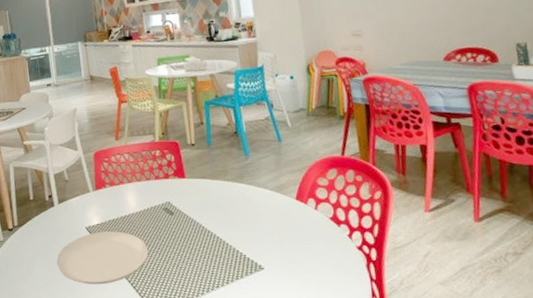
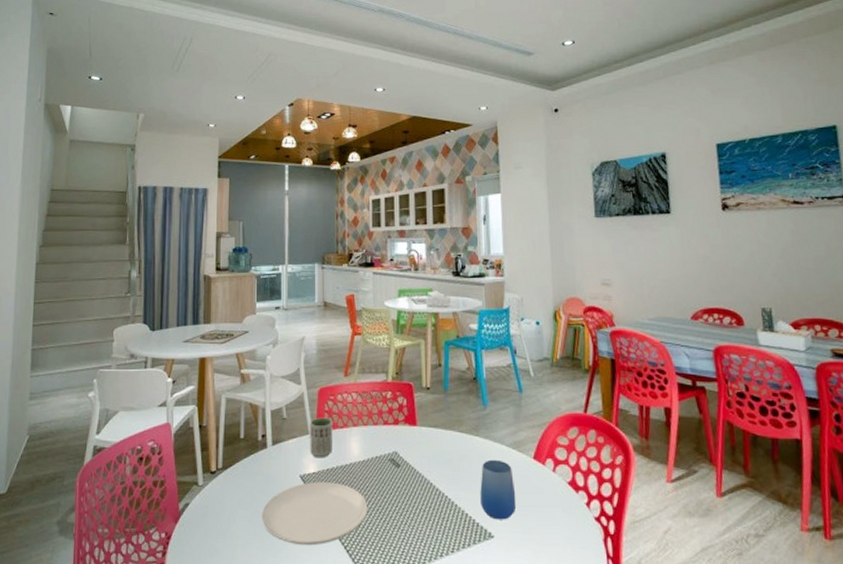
cup: none [89,177,112,212] -> present [310,417,332,458]
cup: none [248,202,283,254] -> present [480,459,517,520]

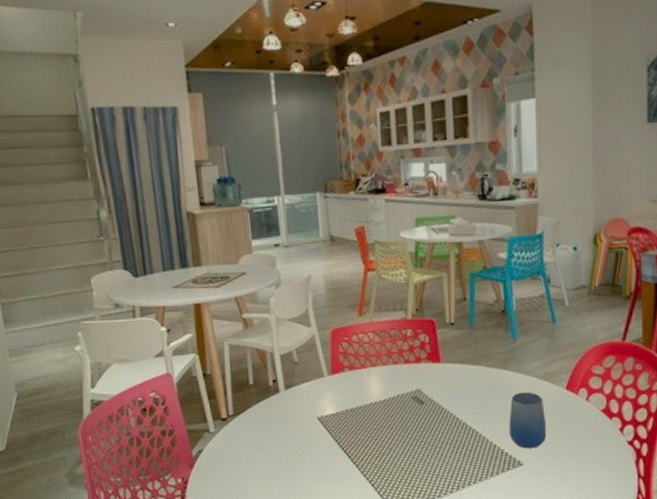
plate: present [262,482,368,546] -> none [280,422,392,483]
cup: present [310,417,332,458] -> none [324,359,350,400]

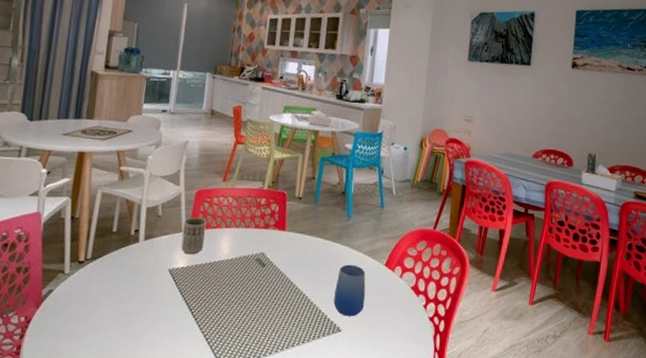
cup: none [324,359,350,400] -> present [181,217,206,255]

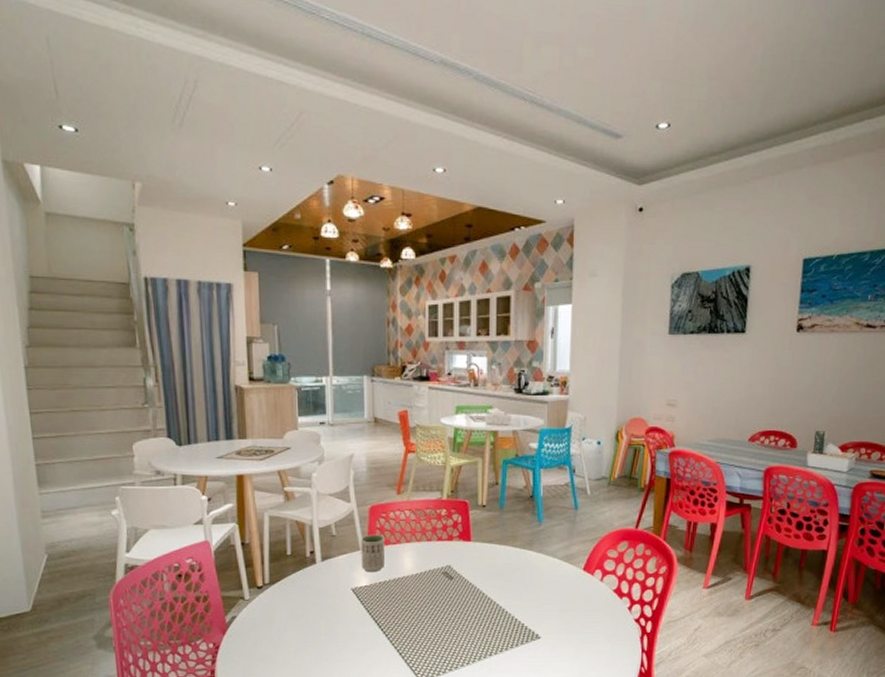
cup: present [333,264,366,317] -> none [530,571,564,623]

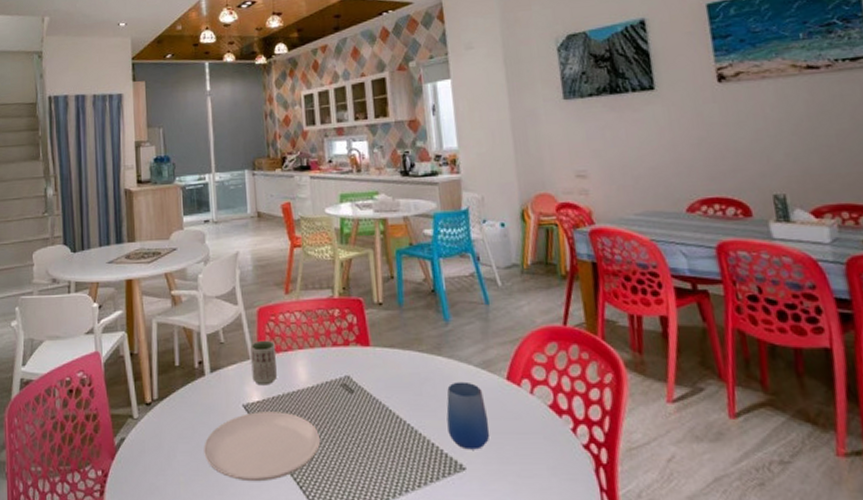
plate: none [313,594,421,650] -> present [204,412,321,482]
cup: none [530,571,564,623] -> present [446,381,490,450]

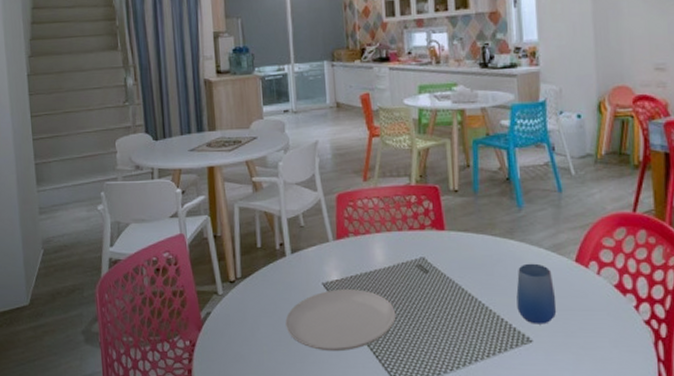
cup: present [250,340,277,386] -> none [329,224,355,266]

